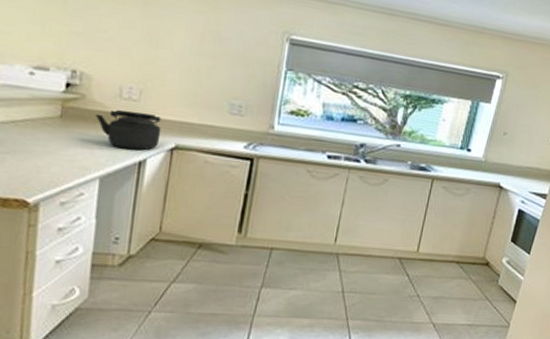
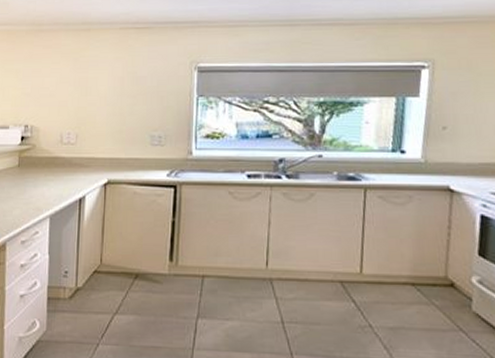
kettle: present [94,110,162,151] -> none [43,155,95,188]

